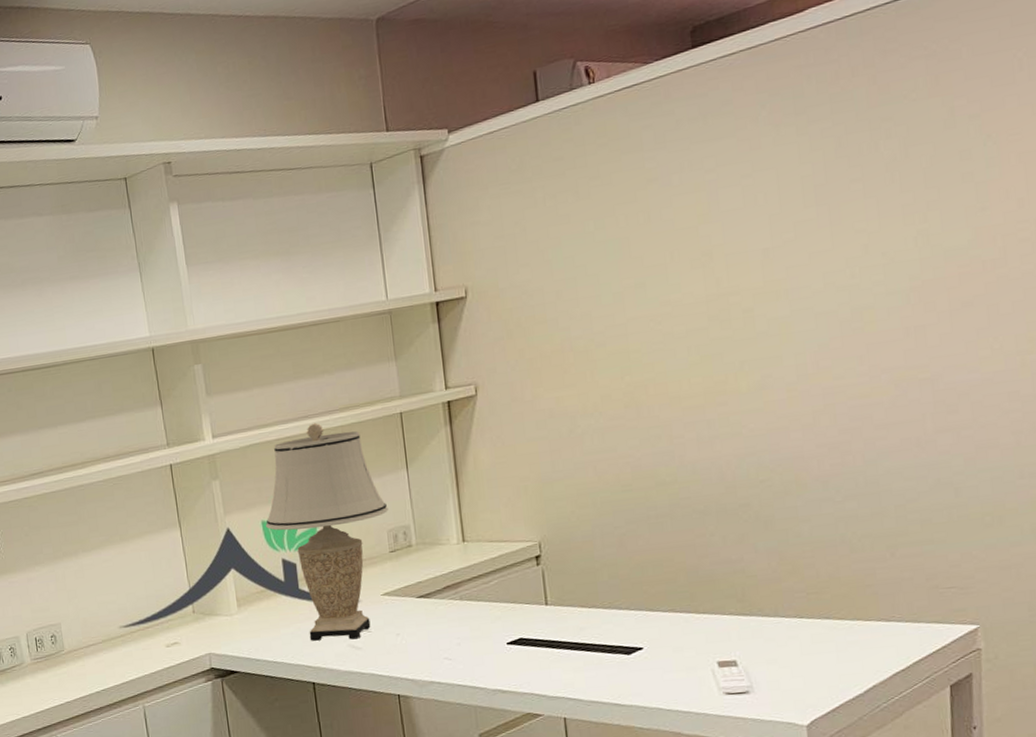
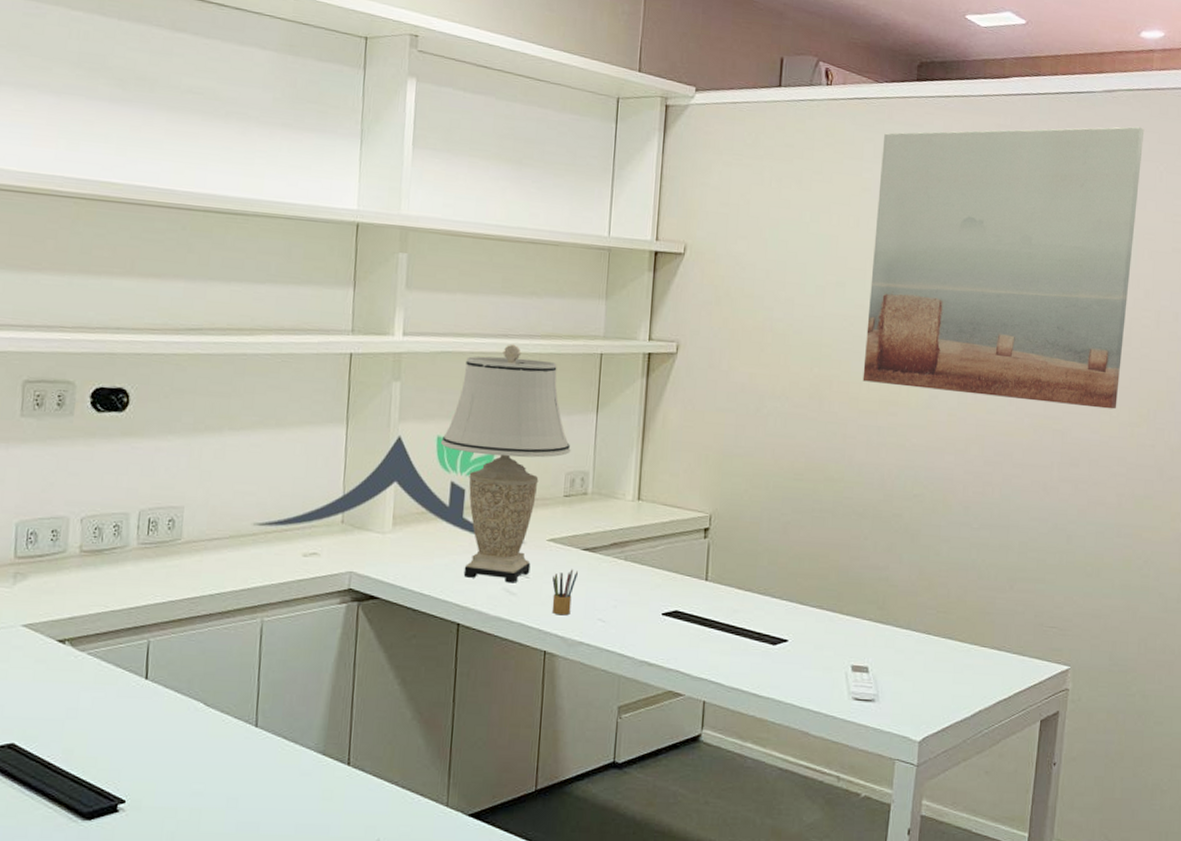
pencil box: none [393,617,417,661] -> present [551,569,578,616]
wall art: none [663,15,999,378] -> present [862,126,1145,410]

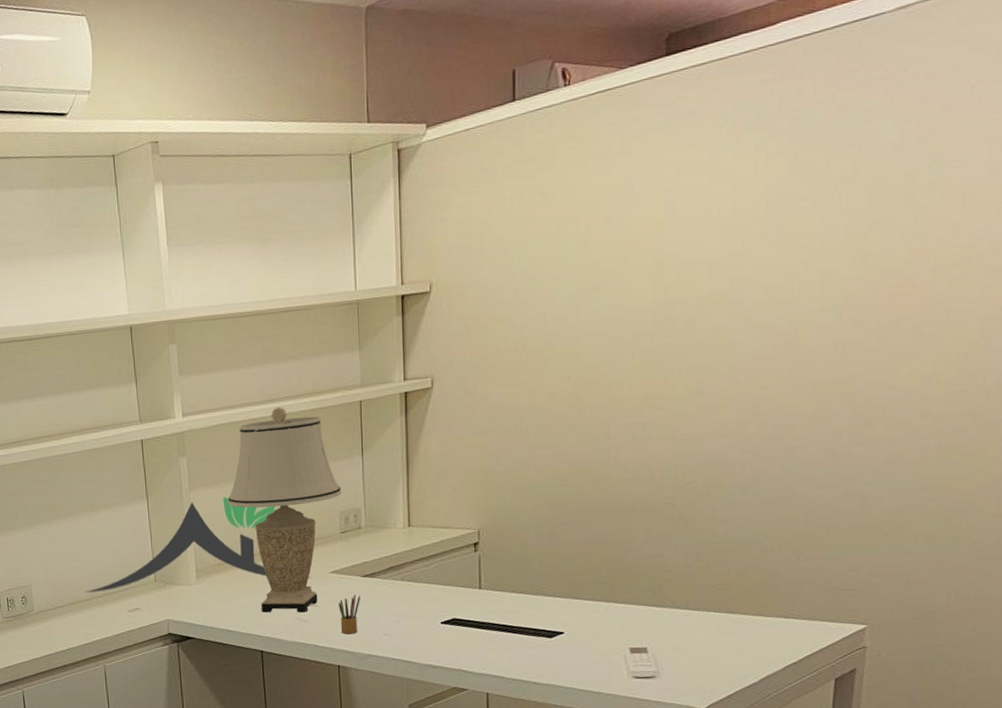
wall art: present [862,126,1145,410] -> none [624,39,951,381]

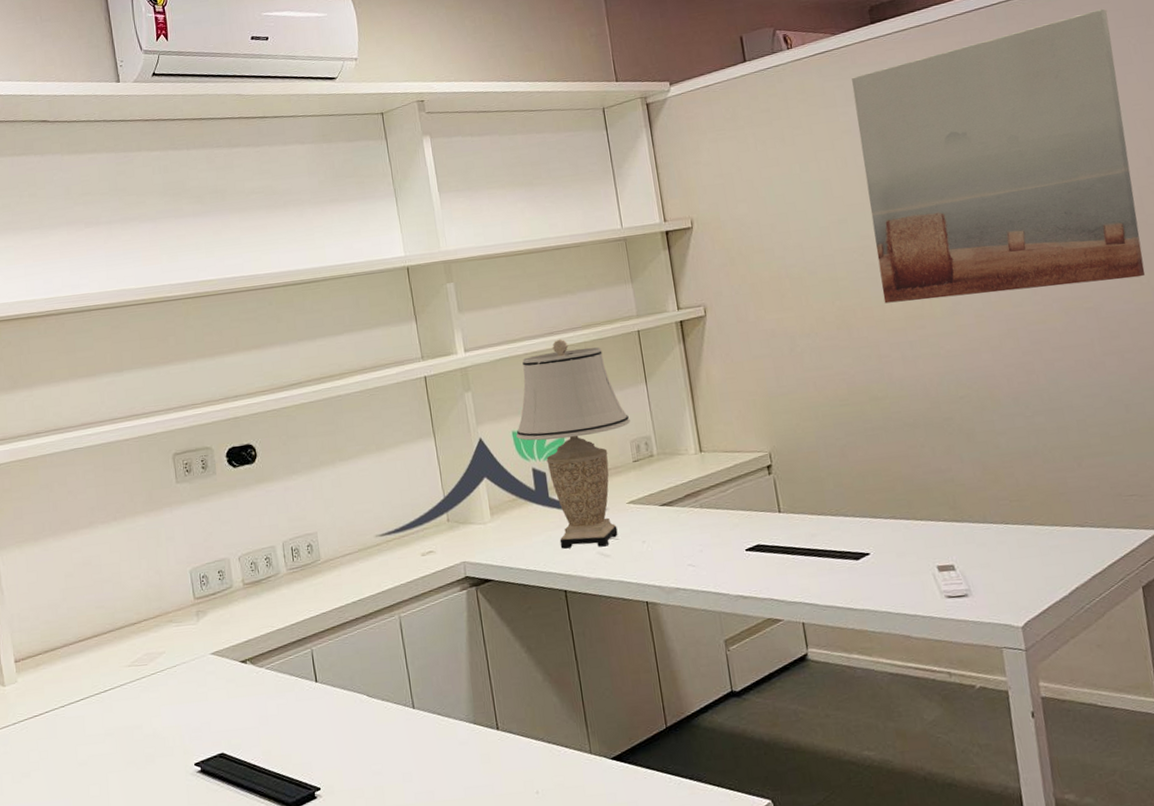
pencil box: present [338,594,360,635] -> none [639,524,662,568]
wall art: none [624,39,951,381] -> present [851,8,1145,304]

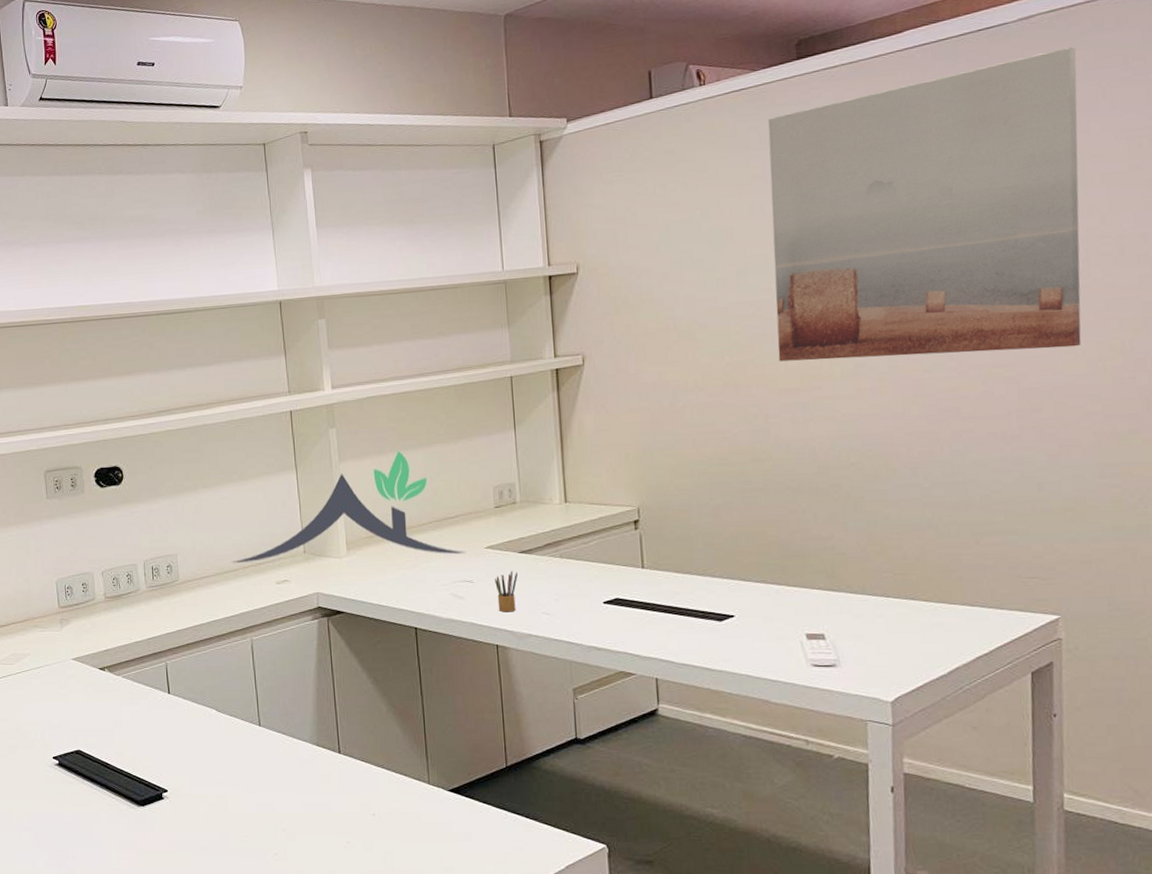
table lamp: present [516,339,630,549] -> none [378,381,495,589]
pencil box: none [639,524,662,568] -> present [495,571,518,613]

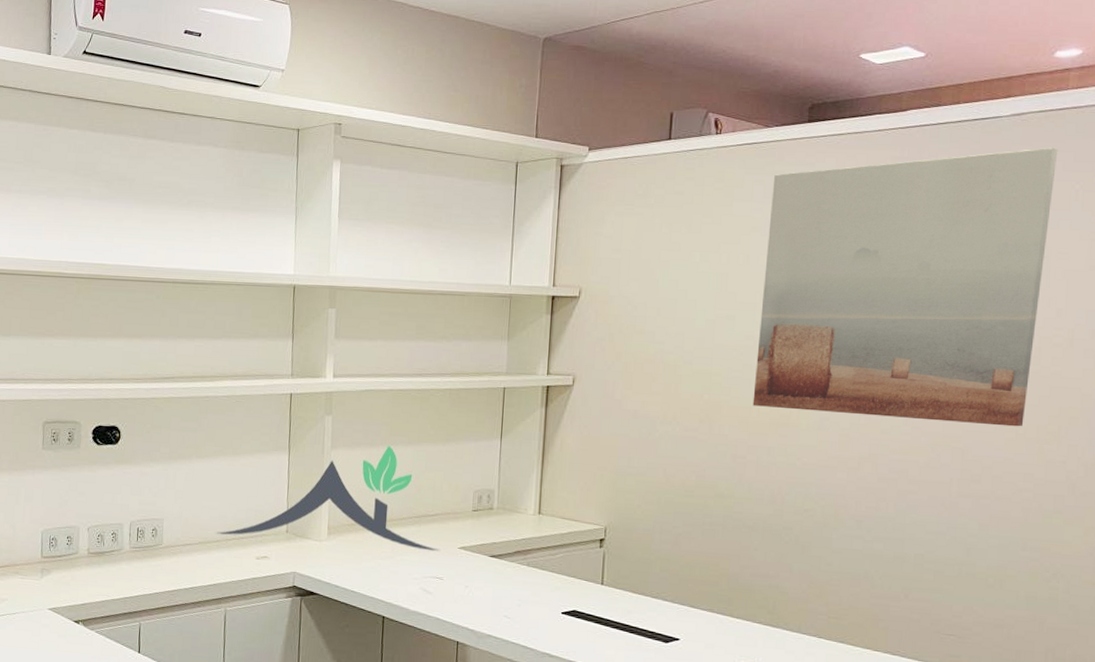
pencil box: present [495,571,518,613] -> none [463,573,485,612]

